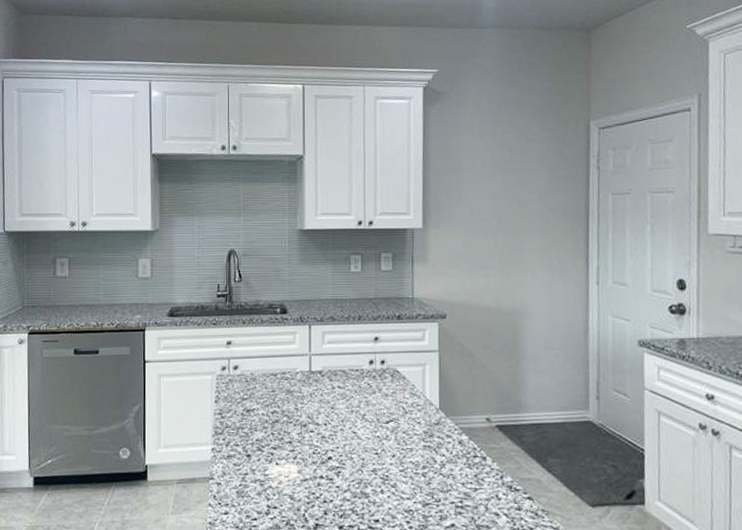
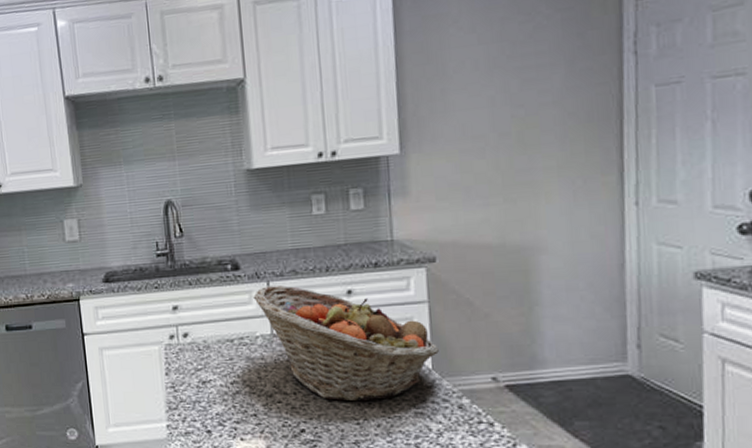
fruit basket: none [297,329,445,434] -> present [253,285,439,402]

